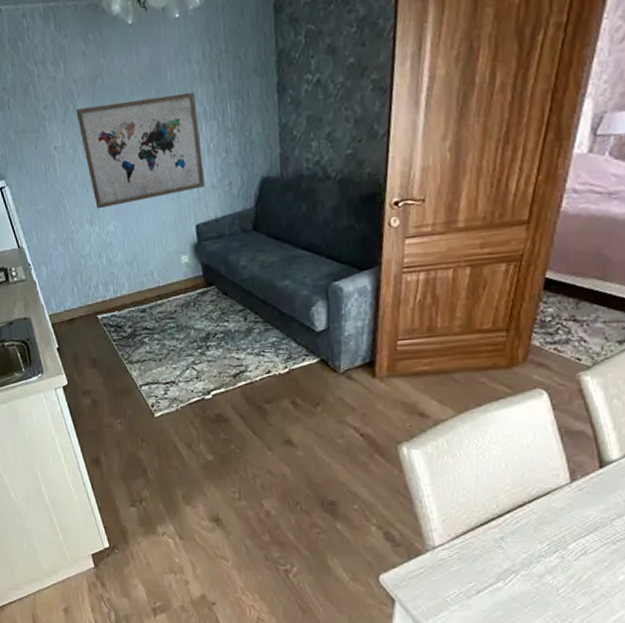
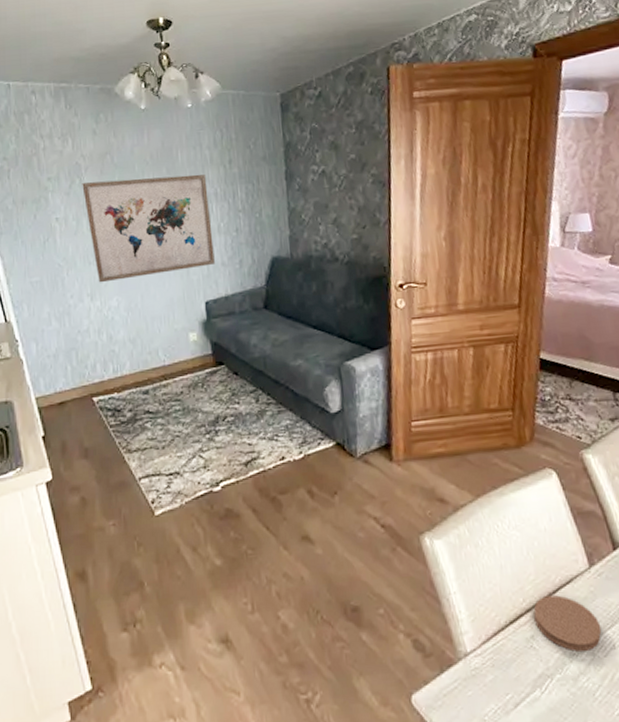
coaster: none [504,505,575,555] -> present [533,595,602,652]

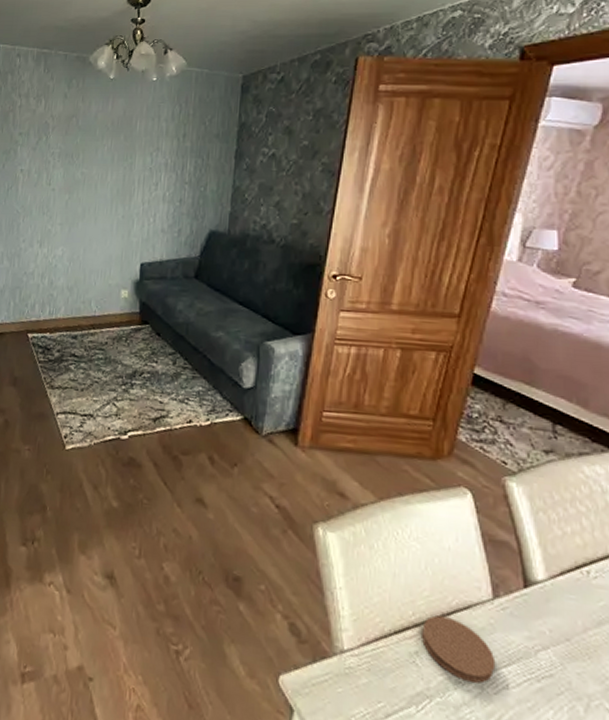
wall art: present [82,174,215,283] -> none [47,141,160,233]

